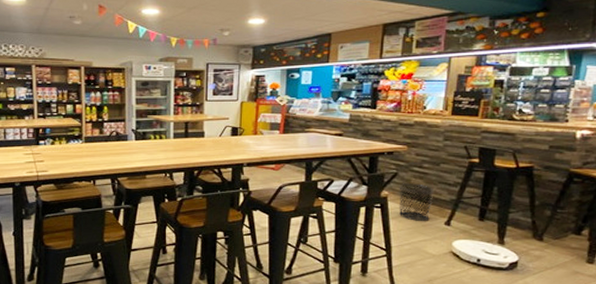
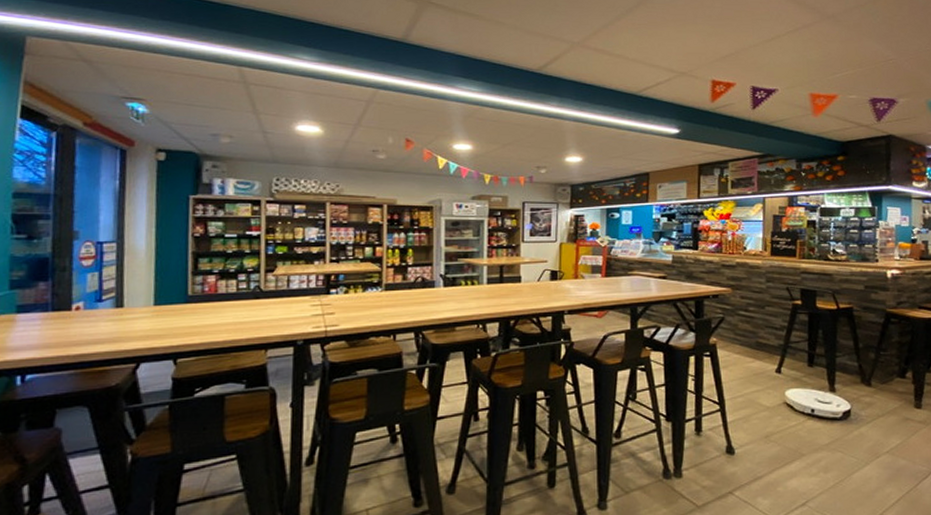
waste bin: present [399,182,434,222] -> none [727,327,762,371]

